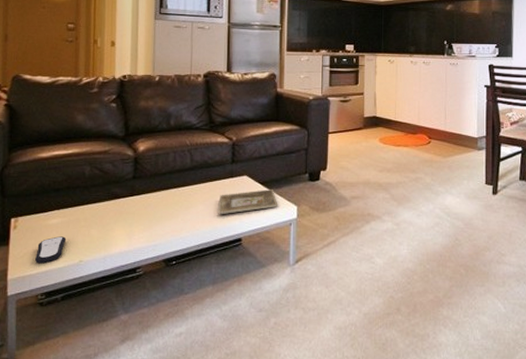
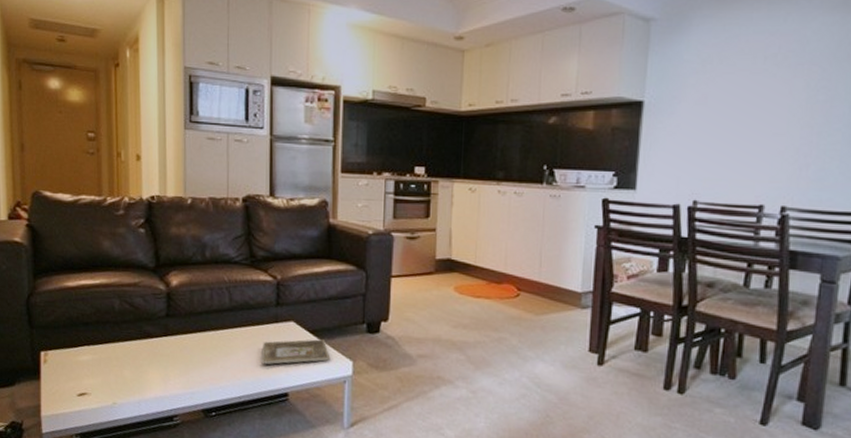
remote control: present [35,236,67,264] -> none [68,374,99,403]

